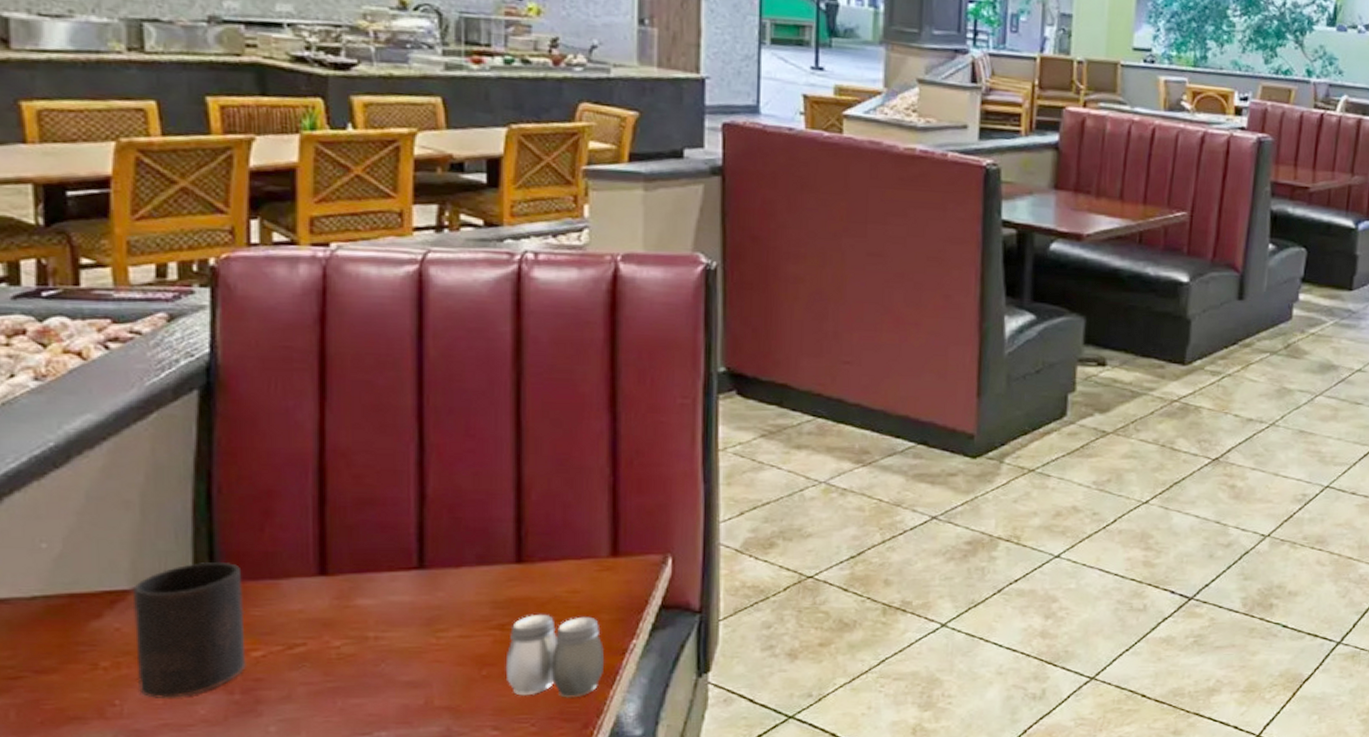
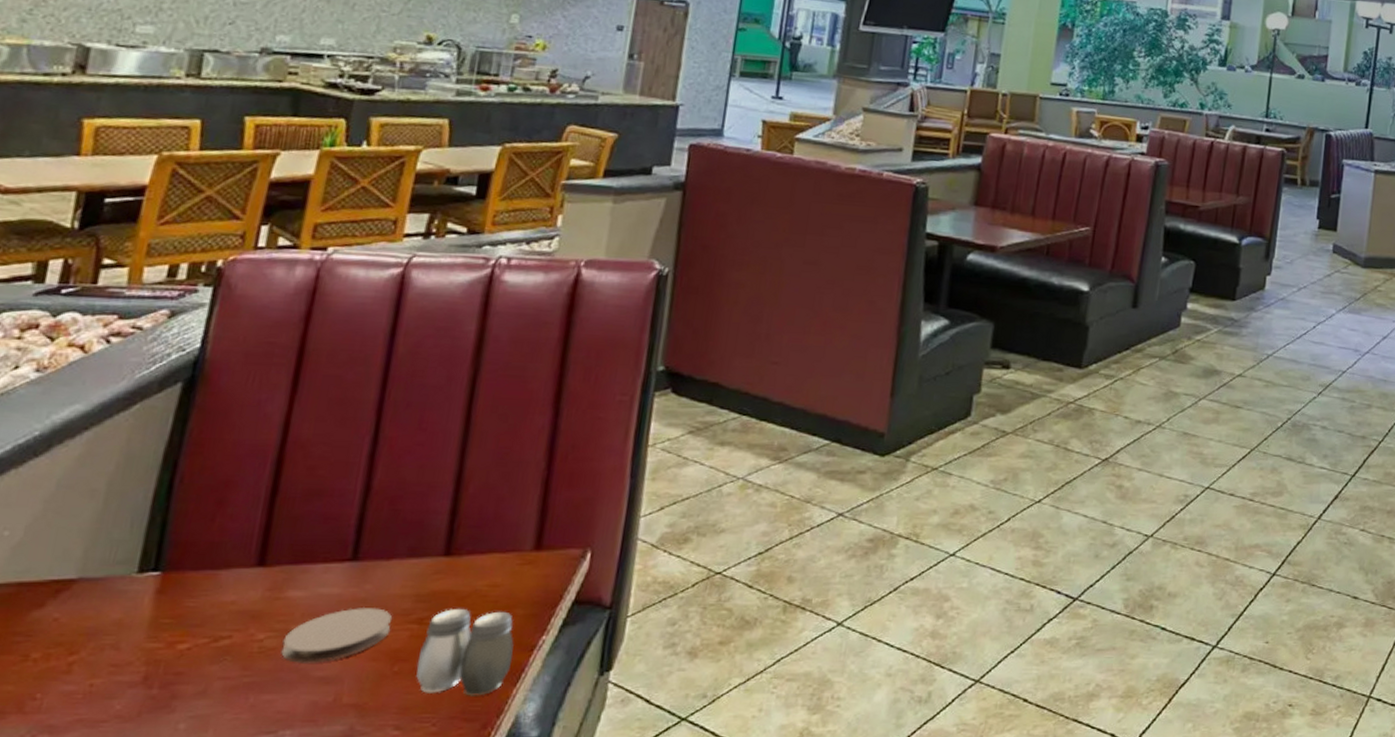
cup: present [132,562,246,698] -> none [62,552,186,692]
coaster: none [361,615,472,669] -> present [281,608,392,663]

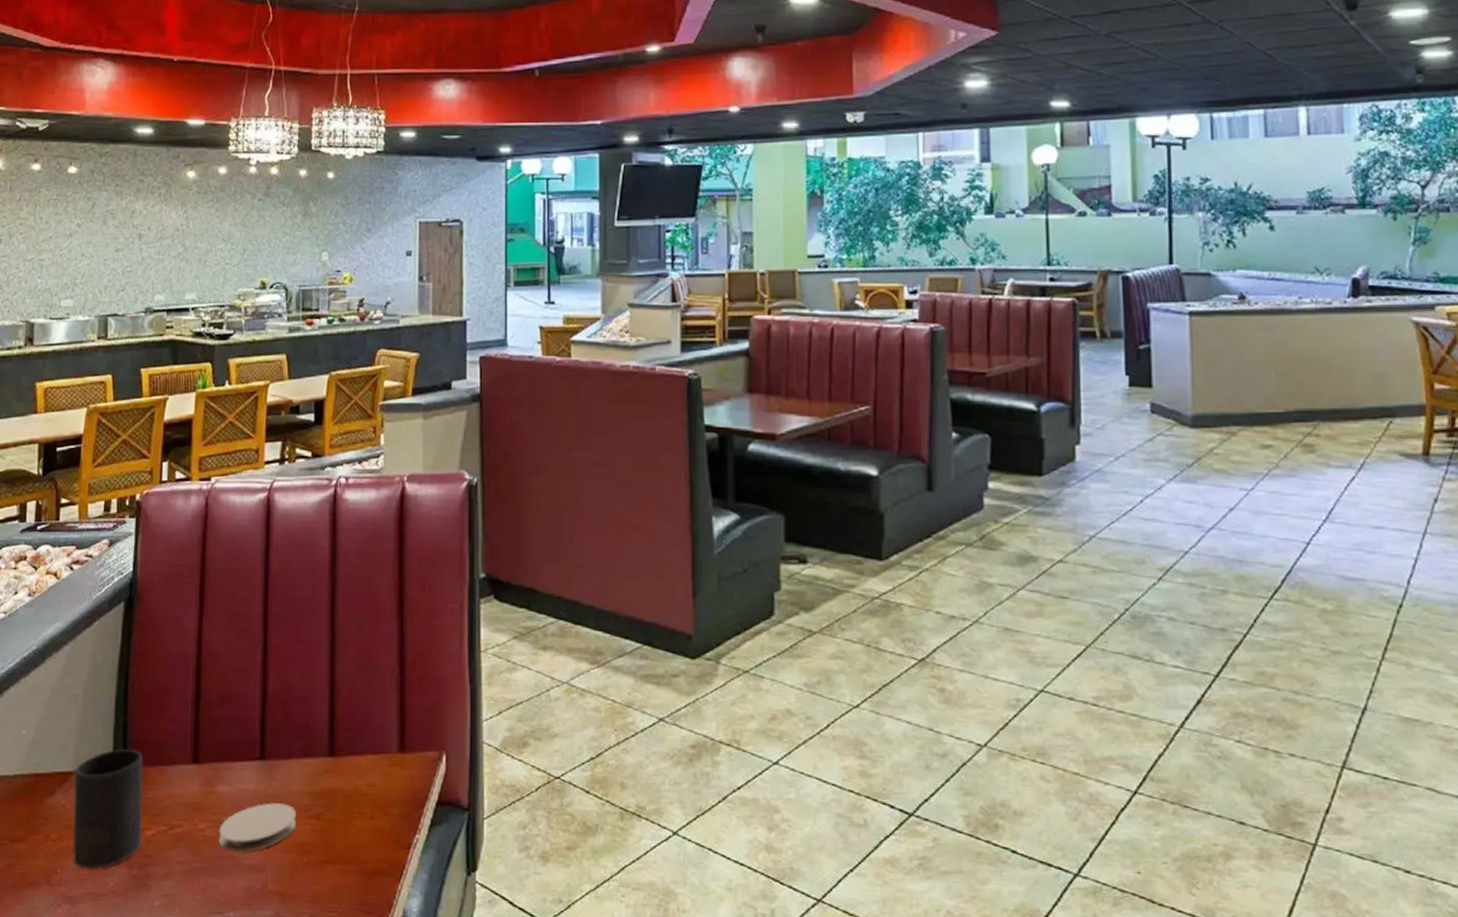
cup: none [62,552,186,692] -> present [72,749,144,870]
salt and pepper shaker: present [416,608,514,696] -> none [320,805,395,890]

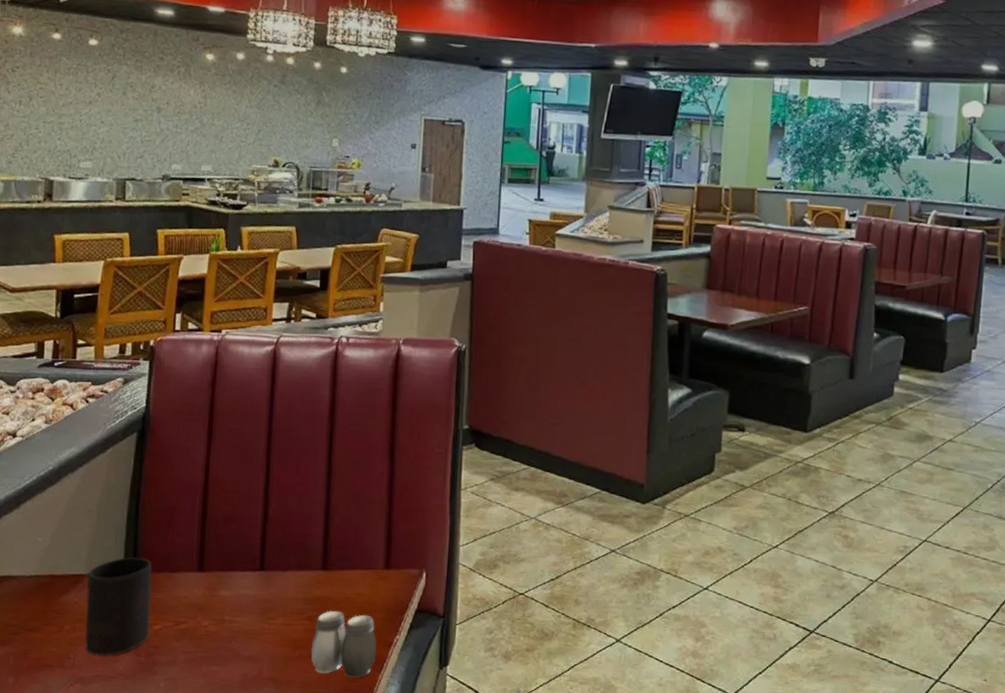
coaster: present [219,803,297,852] -> none [220,606,291,646]
salt and pepper shaker: none [320,805,395,890] -> present [311,610,377,679]

